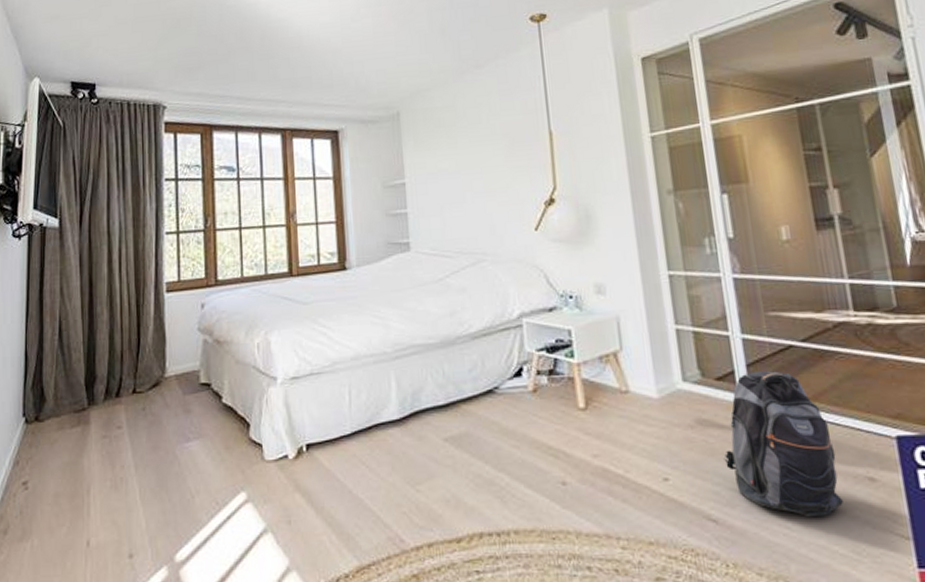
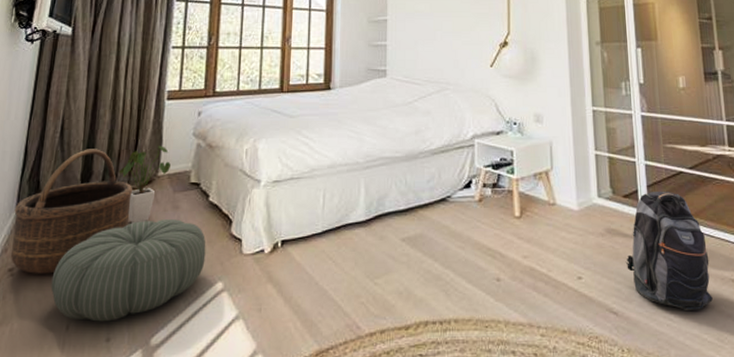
basket: none [21,350,141,487] -> present [10,149,133,274]
pouf: none [67,424,225,537] -> present [51,219,206,322]
house plant: none [123,342,177,431] -> present [118,144,171,224]

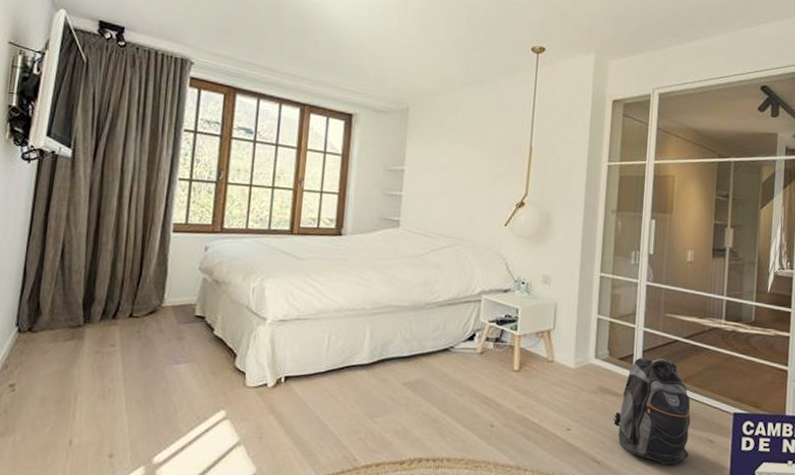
basket: present [10,149,133,274] -> none [11,274,137,392]
pouf: present [51,219,206,322] -> none [53,348,210,439]
house plant: present [118,144,171,224] -> none [122,276,175,351]

